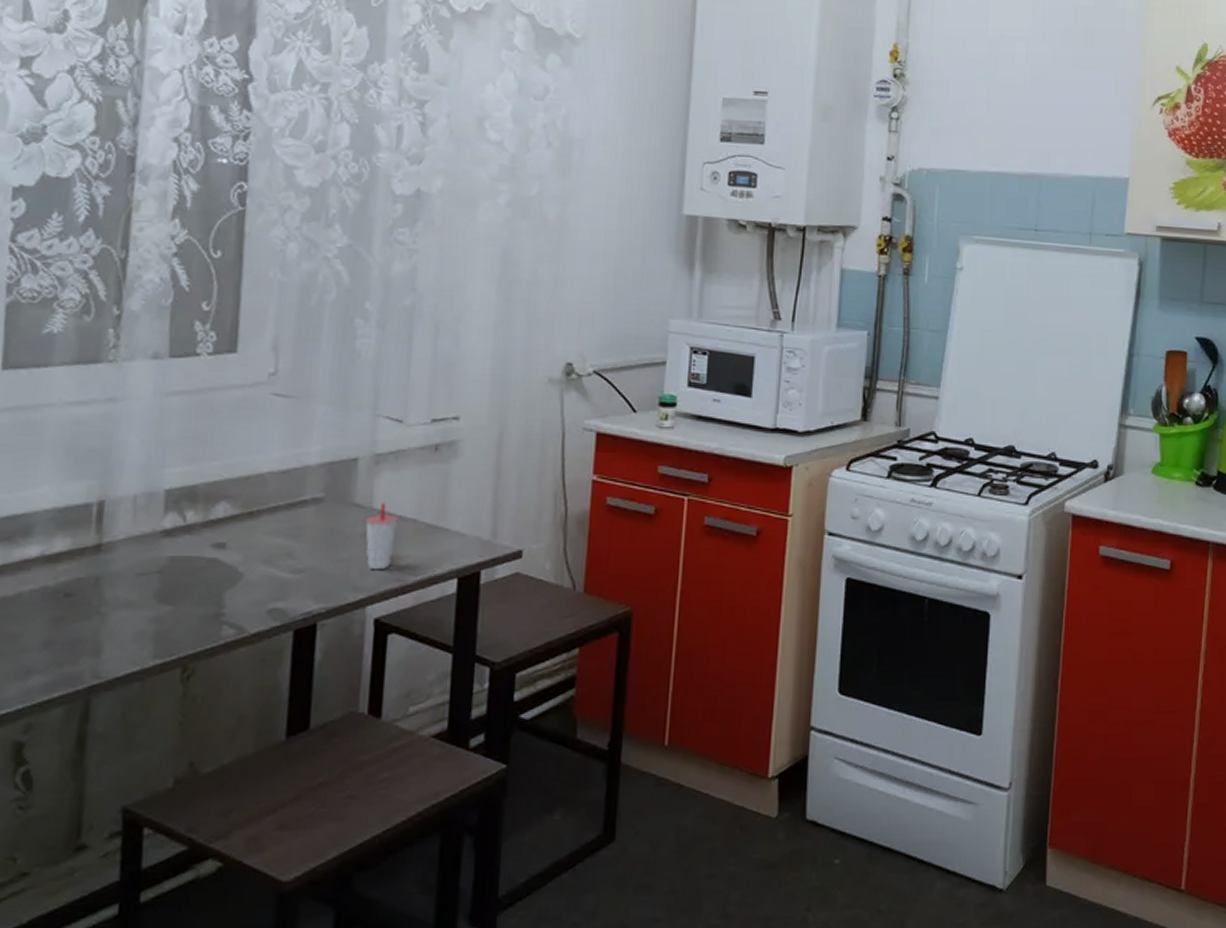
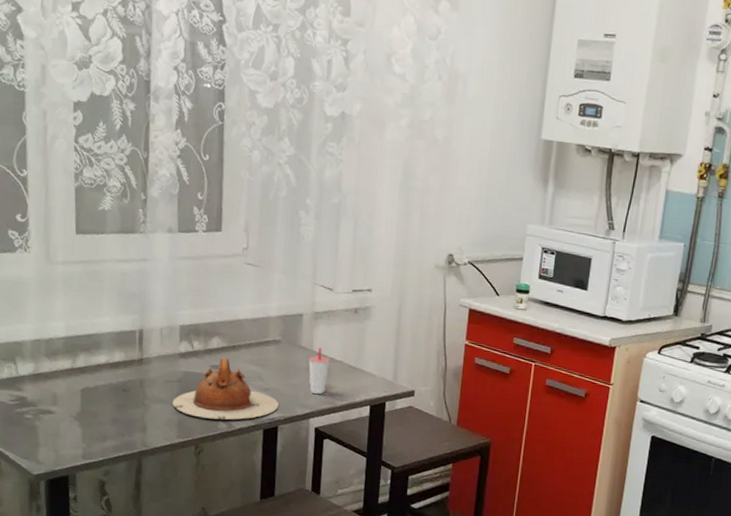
teapot: none [147,530,319,624] -> present [172,358,279,420]

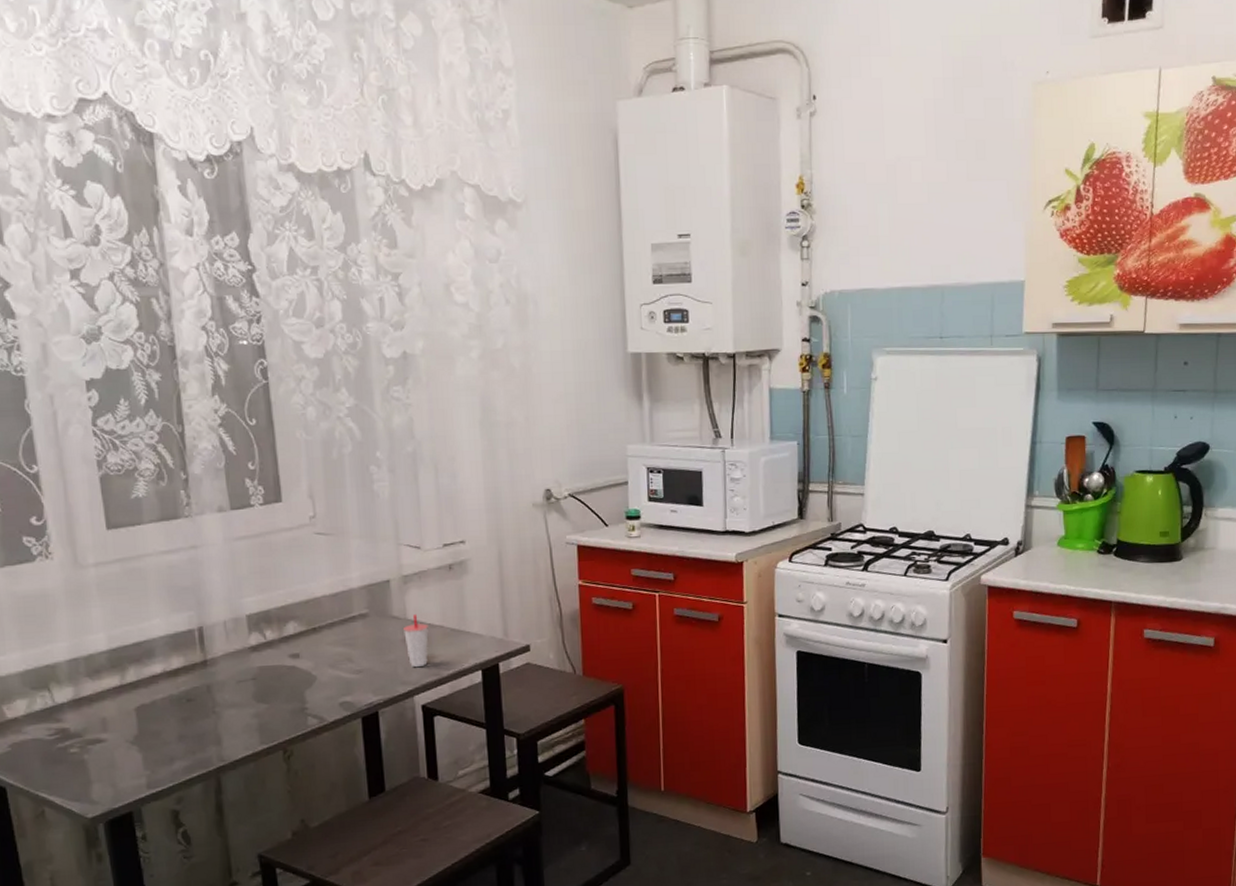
teapot: present [172,358,279,420] -> none [249,643,376,717]

